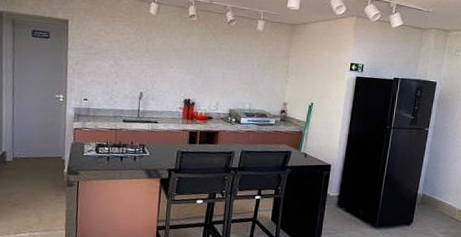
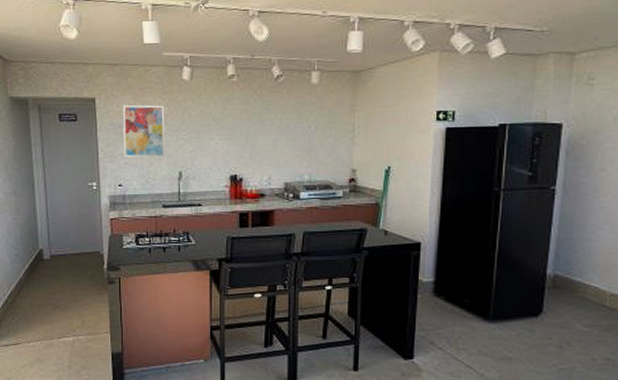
wall art: none [91,29,131,78] -> present [123,104,165,157]

